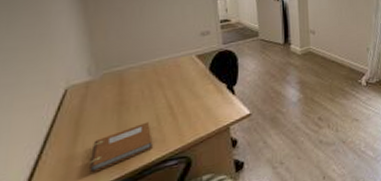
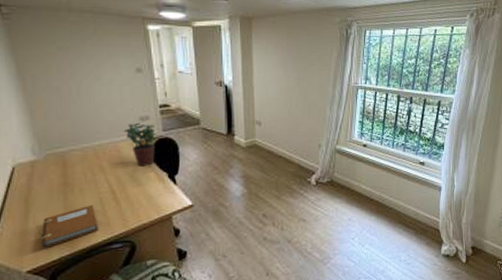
potted plant: none [185,37,217,80] -> present [125,122,157,166]

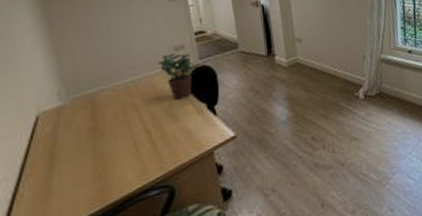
notebook: present [40,204,98,248] -> none [67,148,132,206]

